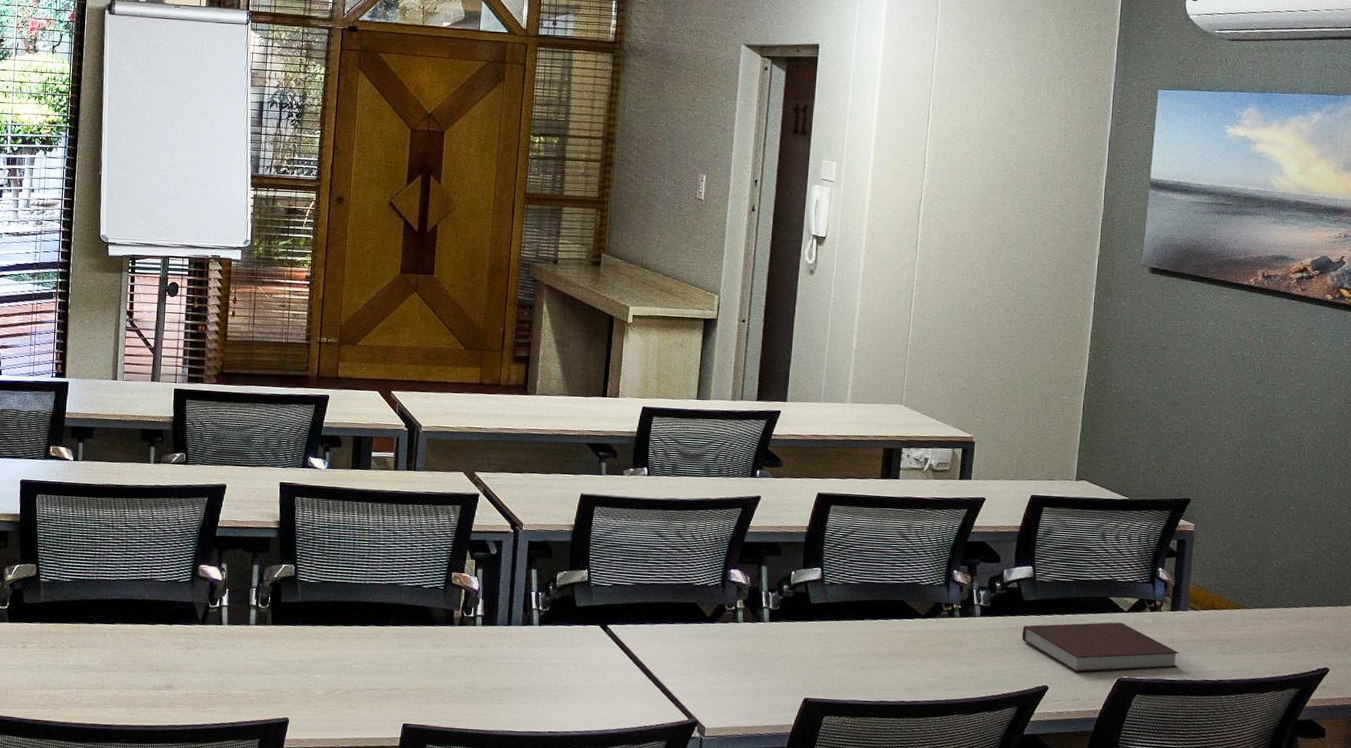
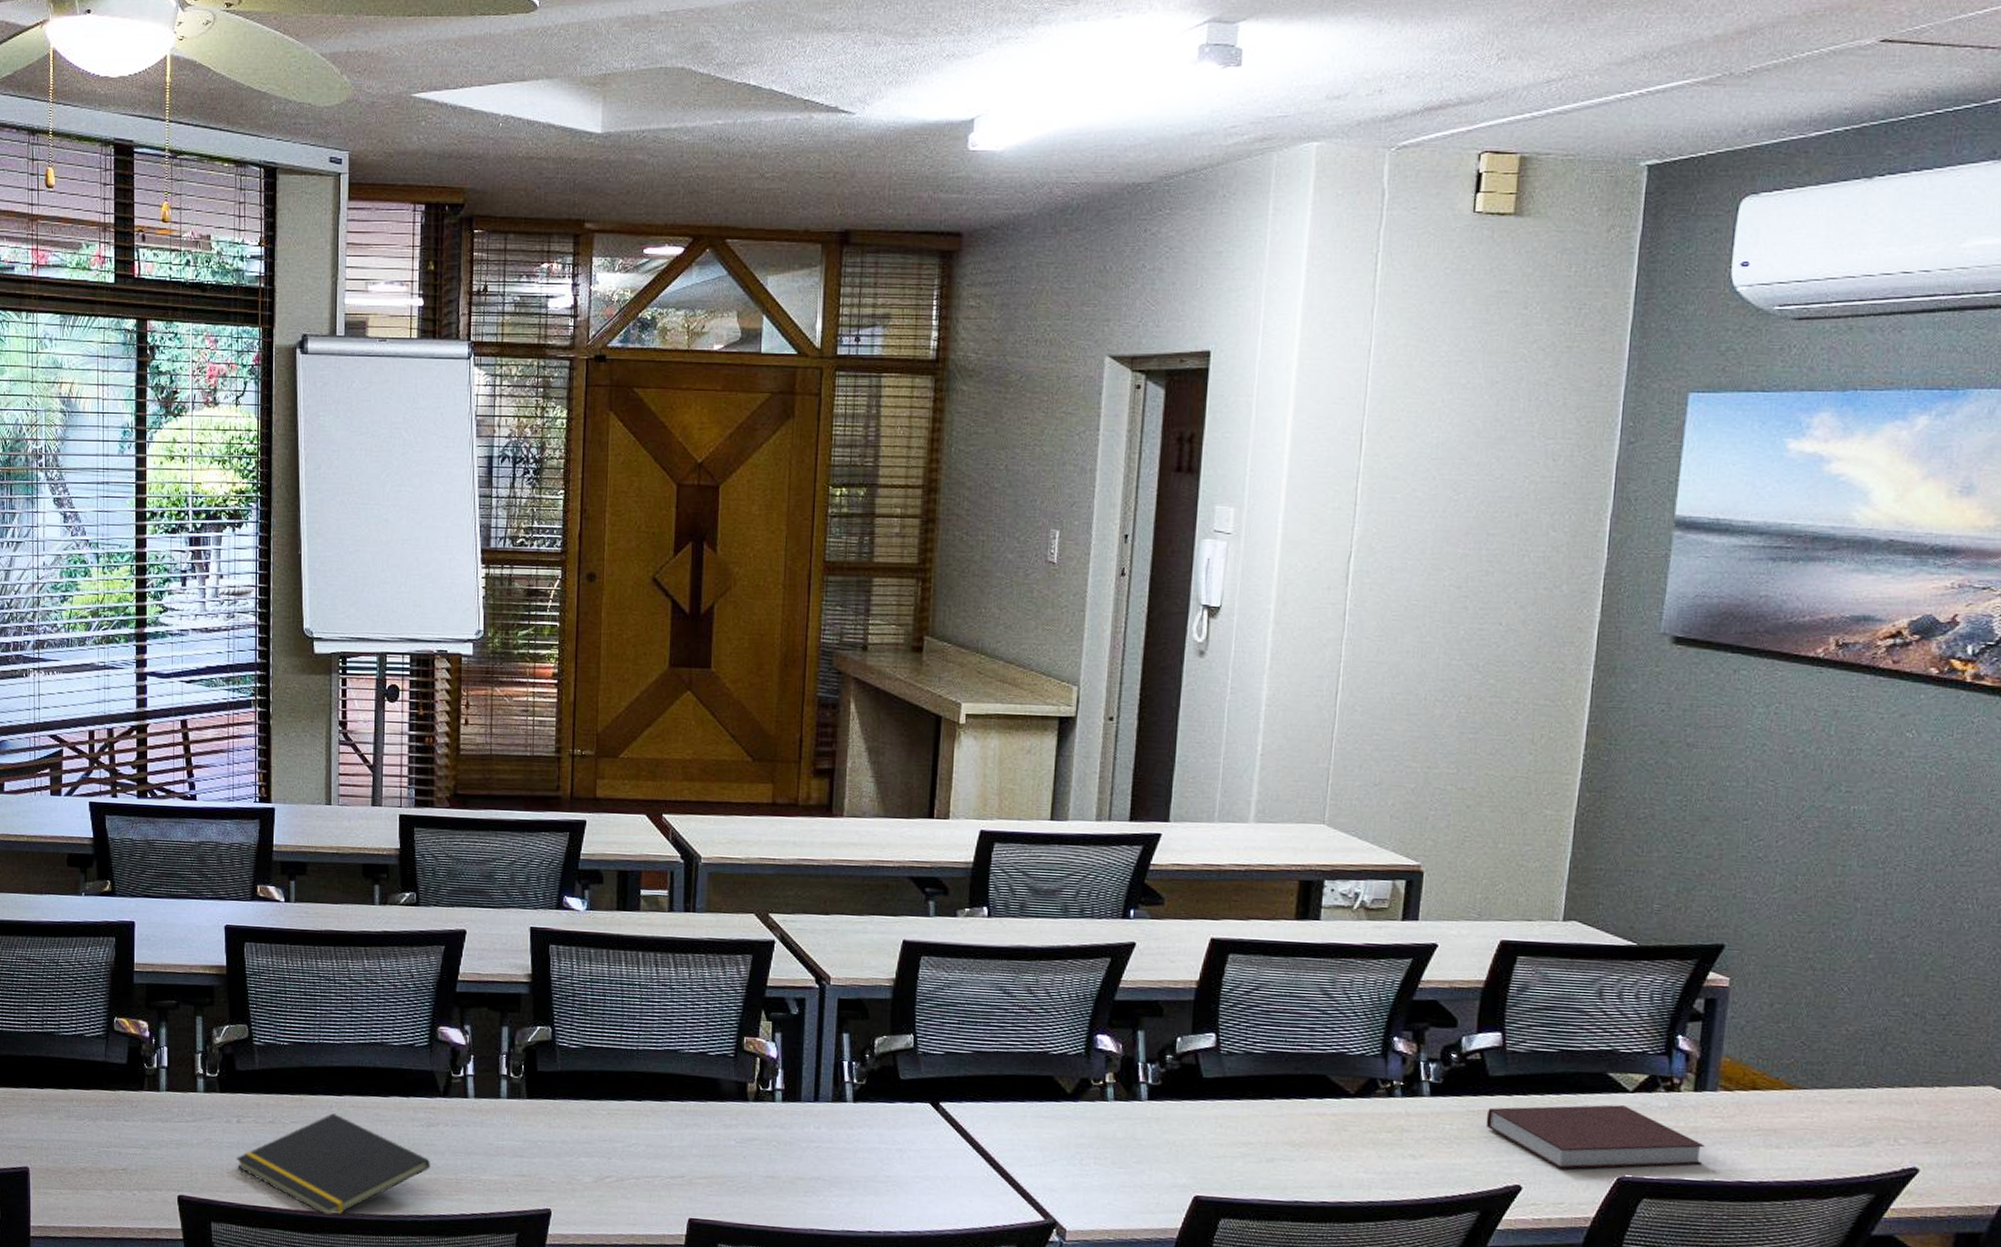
notepad: none [19,639,188,727] -> present [235,1113,430,1216]

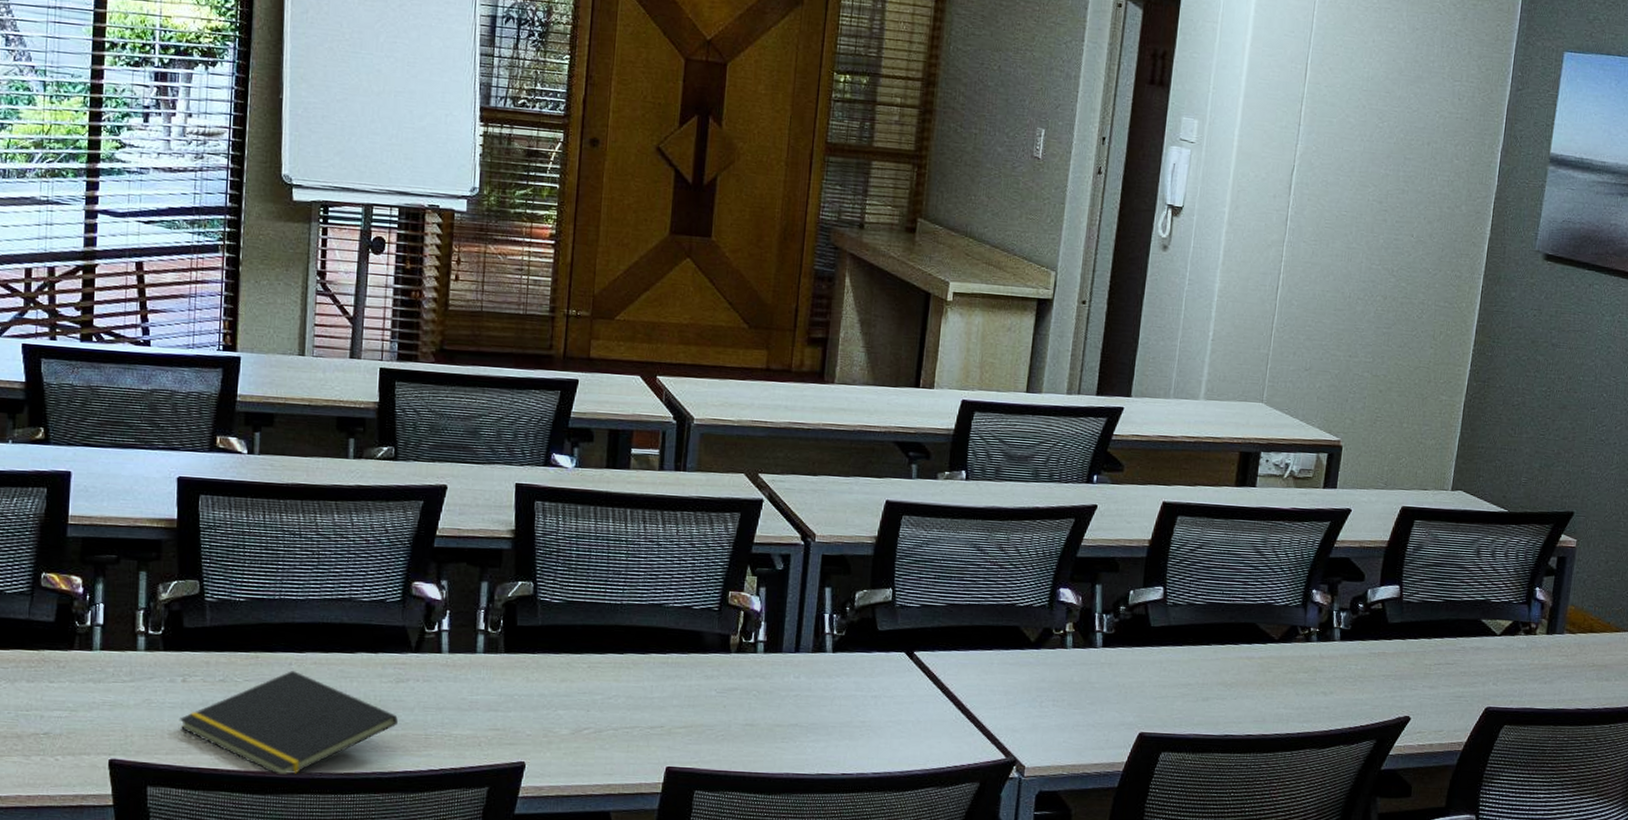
notebook: present [1486,1105,1705,1169] -> none [1384,646,1553,702]

